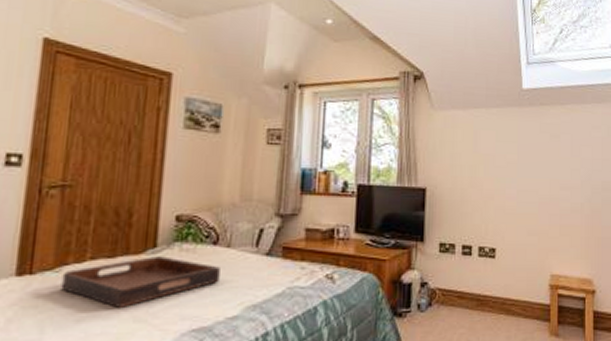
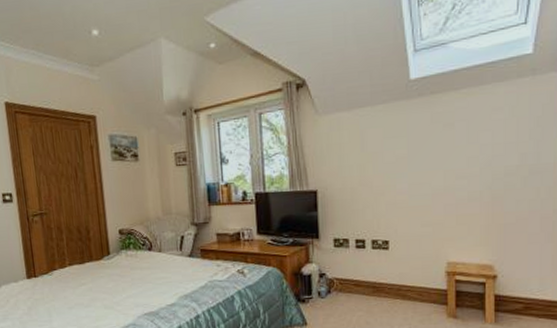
serving tray: present [61,256,220,308] -> none [54,261,158,299]

